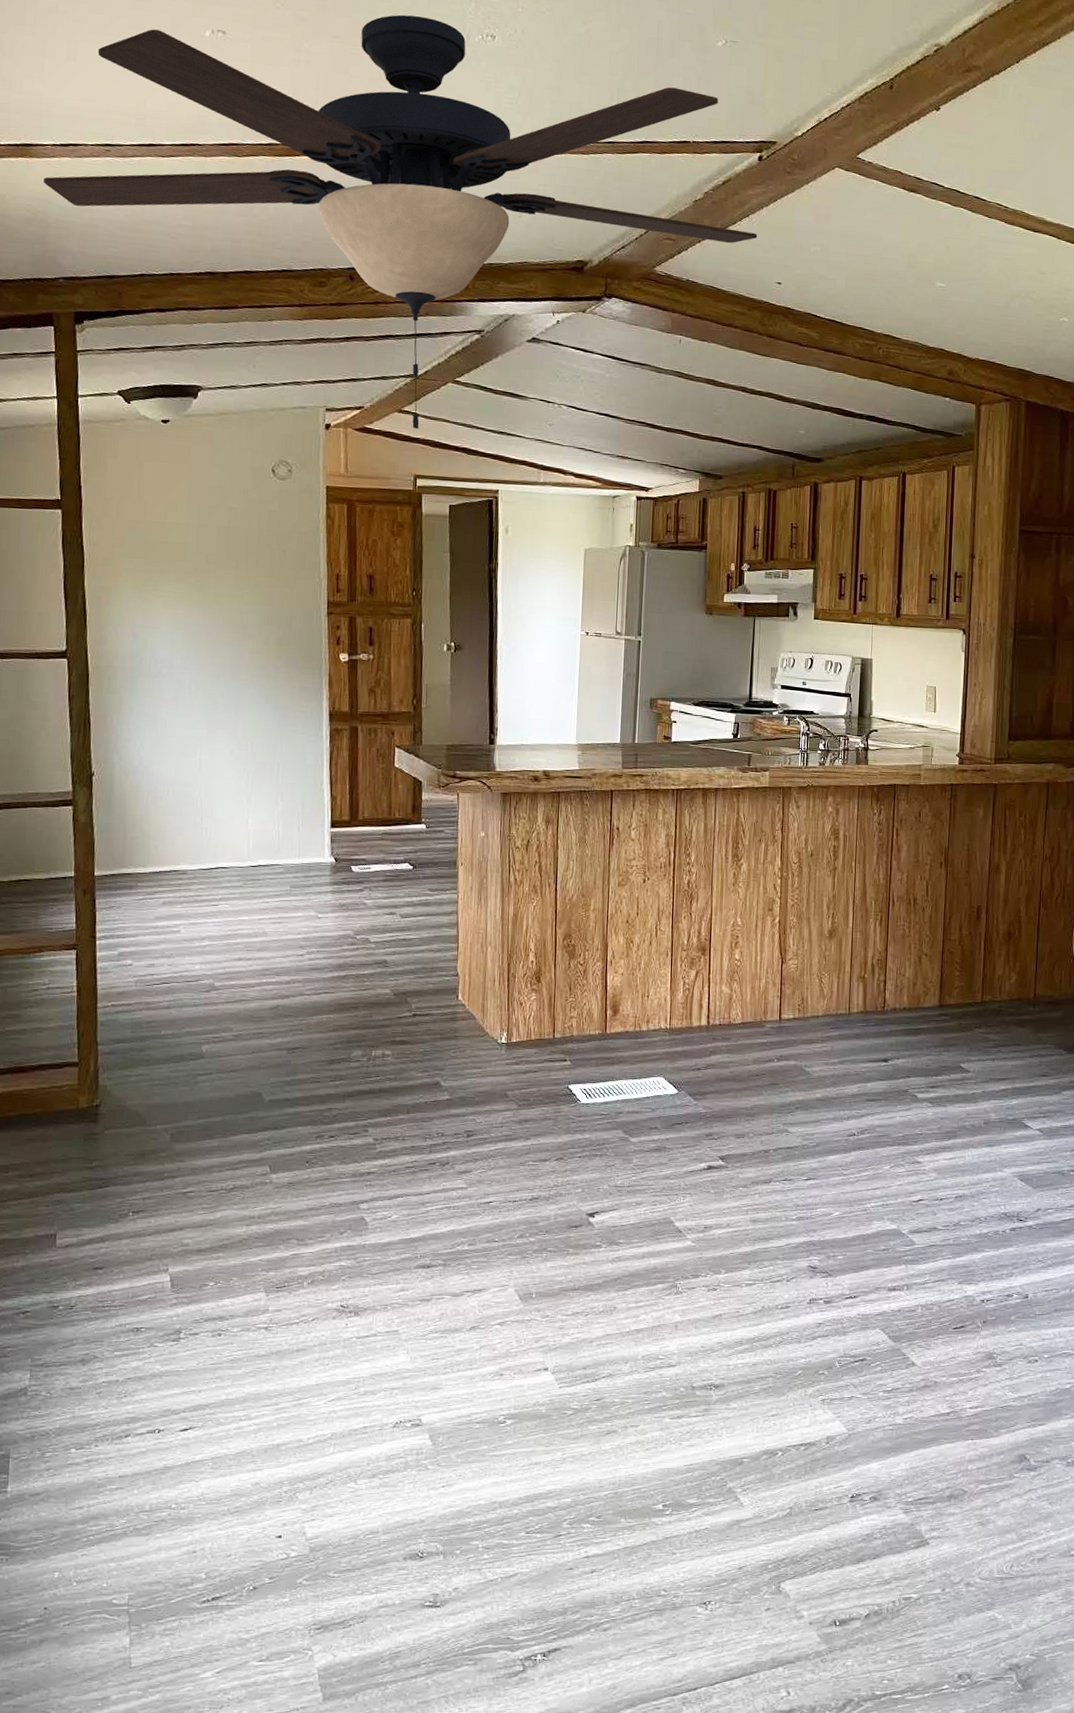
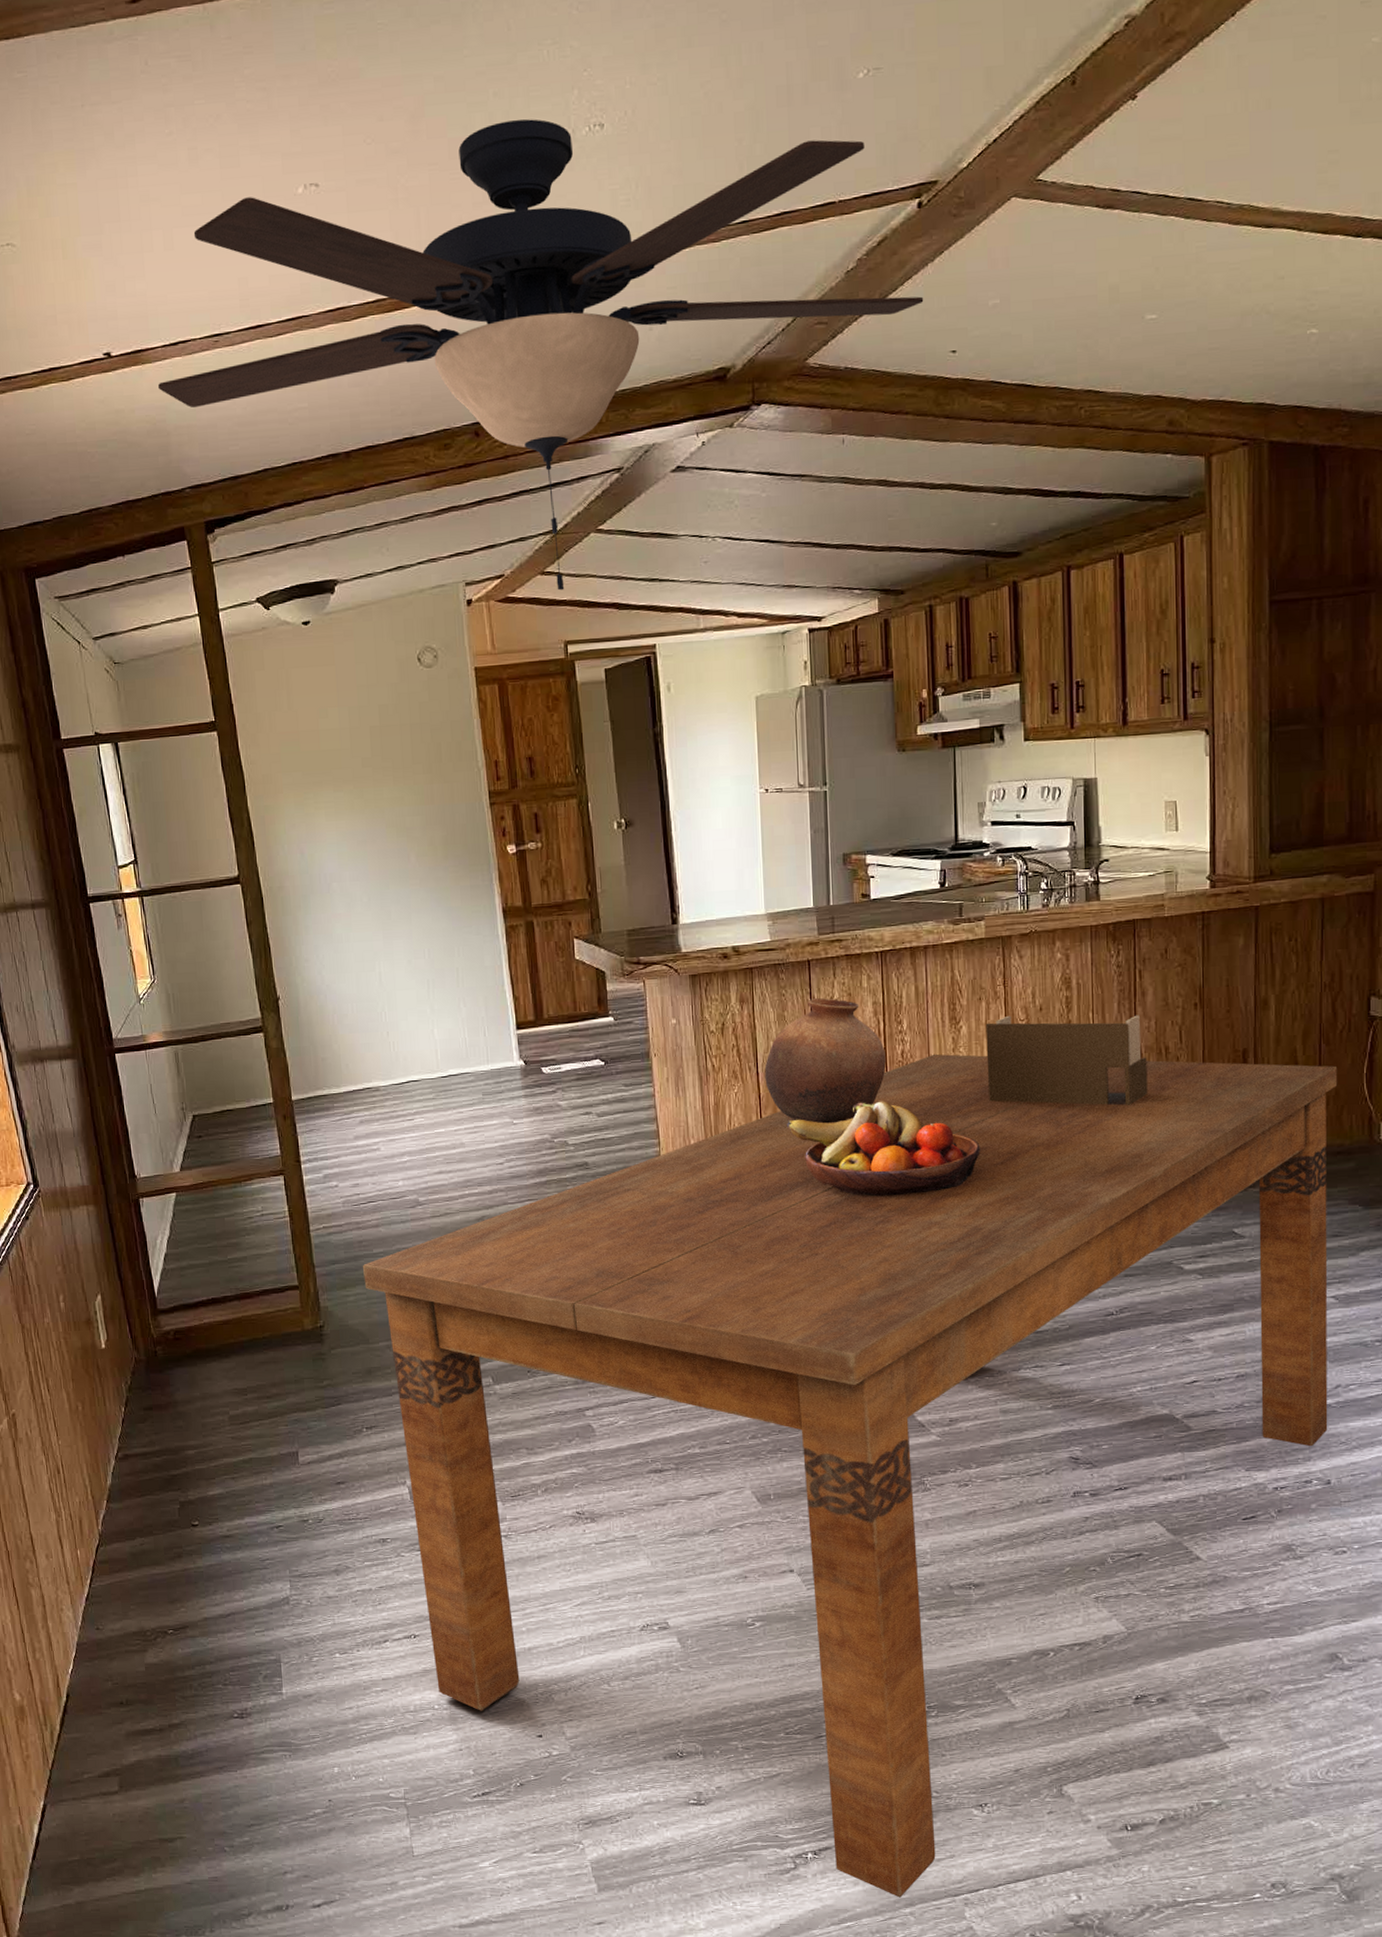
dining table: none [148,886,1052,1699] -> present [362,1053,1338,1898]
pottery: none [562,826,674,942] -> present [764,998,886,1124]
fruit bowl: none [579,924,751,1014] -> present [787,1101,980,1197]
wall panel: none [761,858,898,947] -> present [986,1015,1148,1106]

